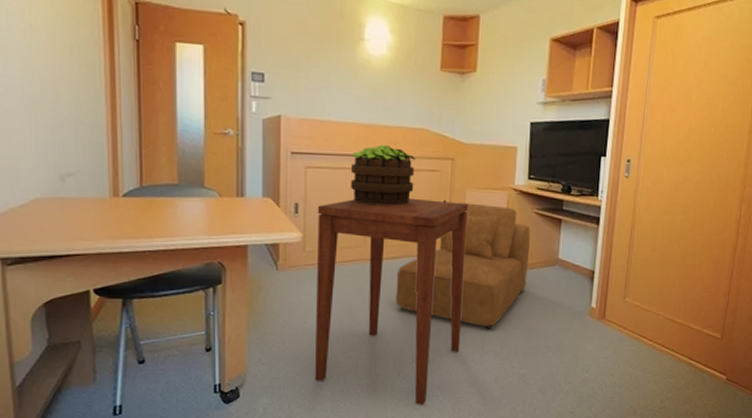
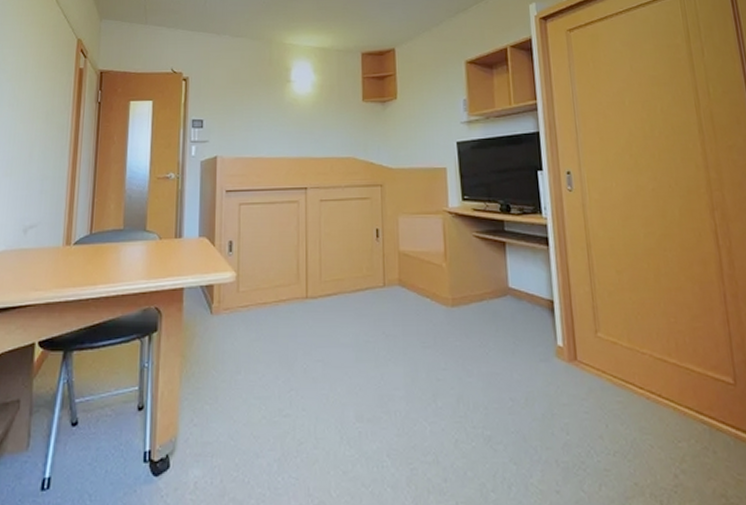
side table: present [315,198,468,405] -> none [250,228,409,480]
potted plant: present [350,144,417,206] -> none [281,176,346,239]
armchair: present [395,202,531,329] -> none [332,230,477,377]

